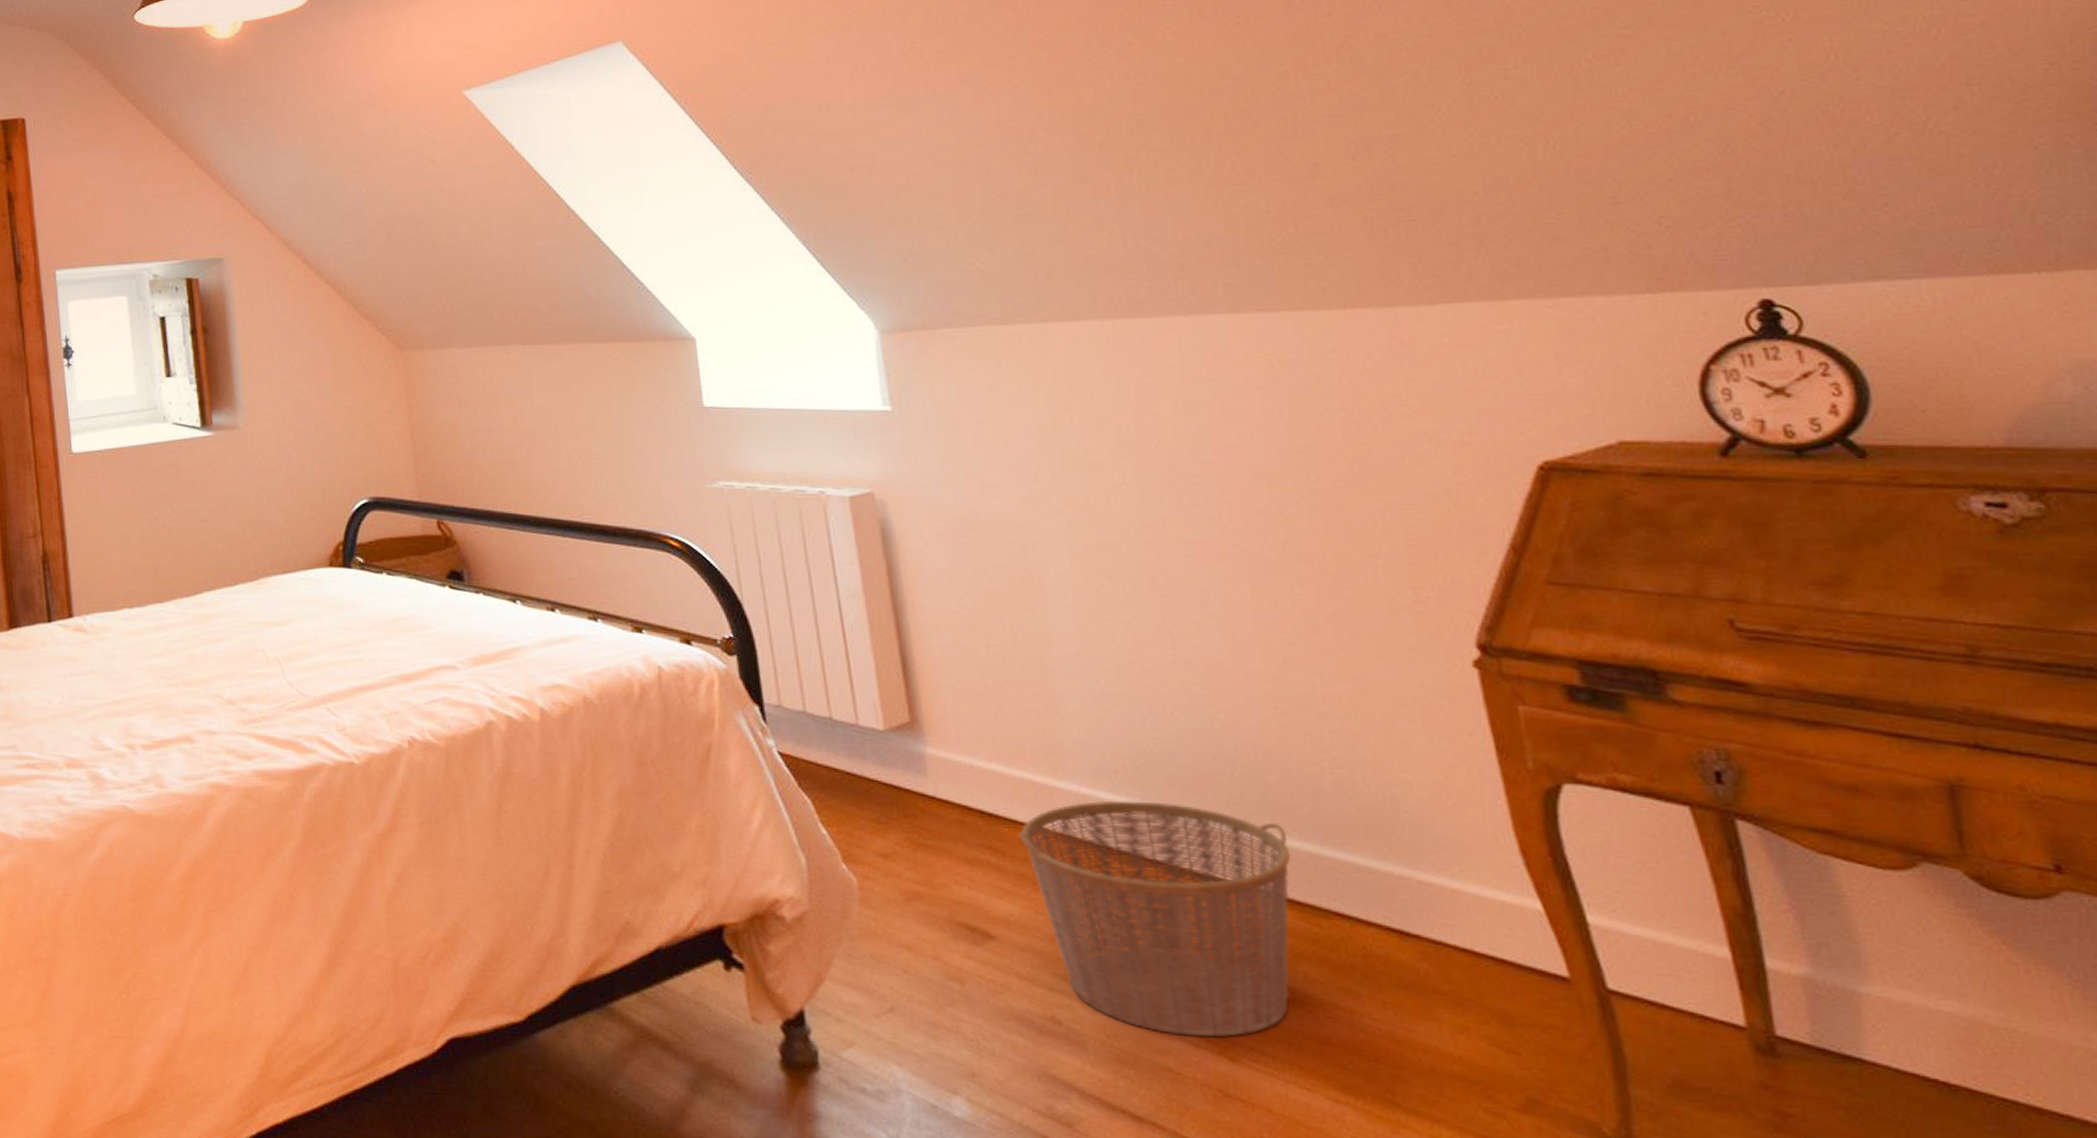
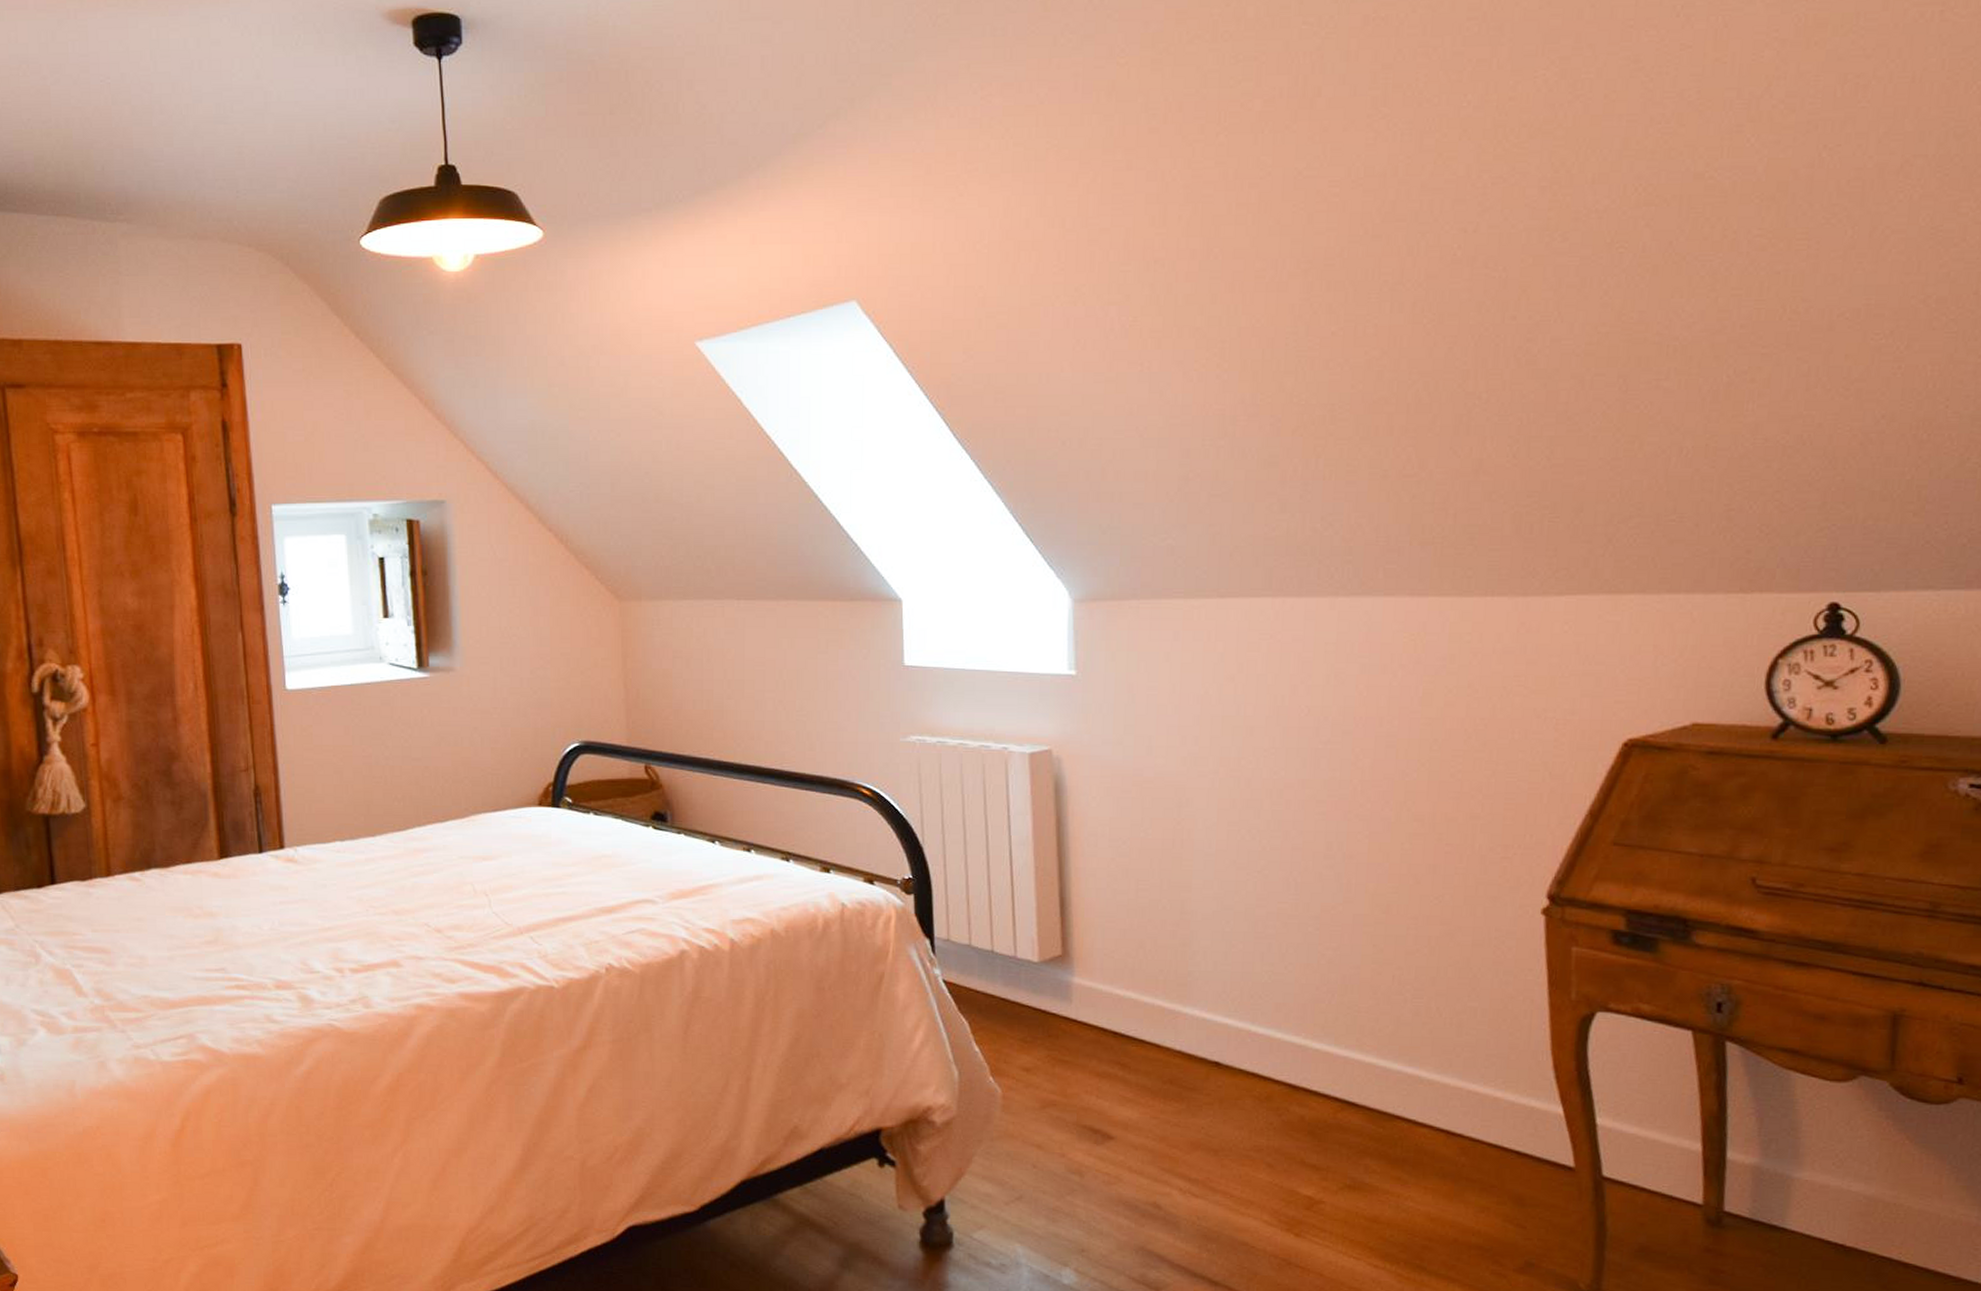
basket: present [1017,800,1291,1038] -> none [1143,1023,1369,1218]

